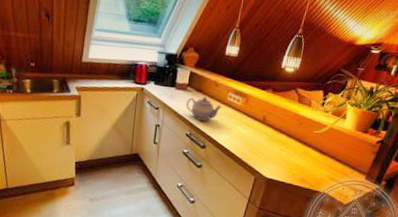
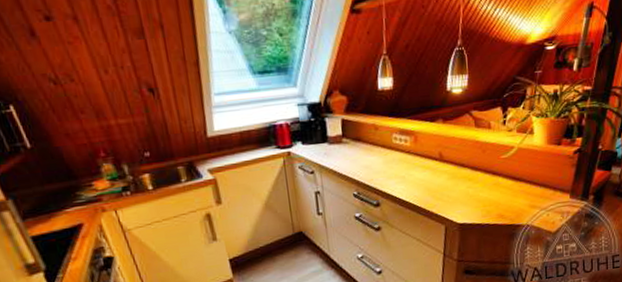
teapot: present [186,97,222,122] -> none [345,145,388,176]

